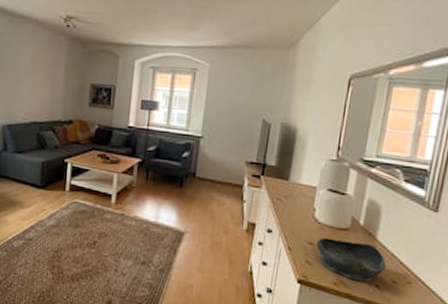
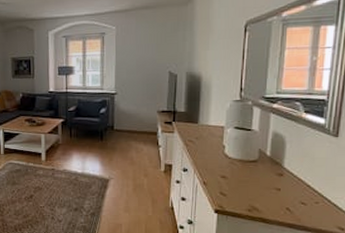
bowl: present [316,238,386,282] -> none [228,171,294,206]

